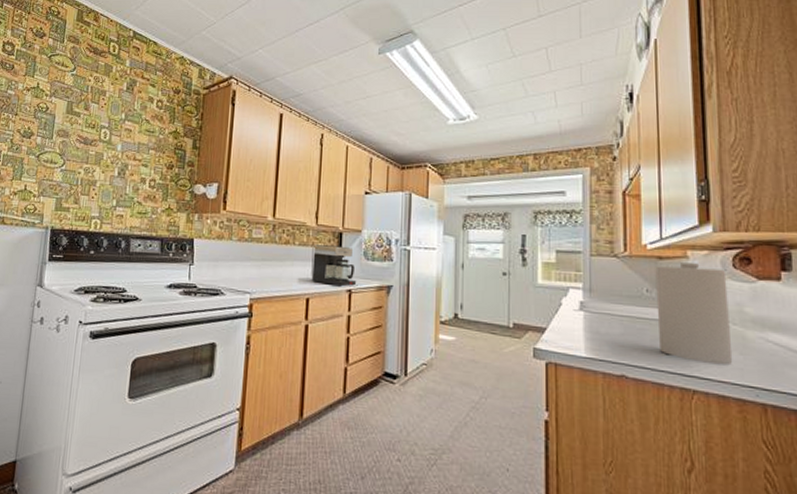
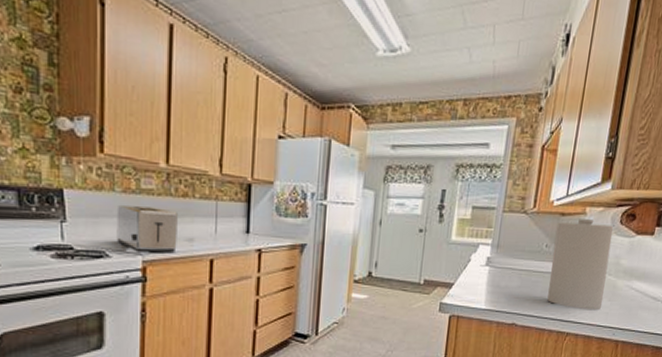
toaster: none [230,250,280,293] -> present [116,204,178,254]
coffee maker: present [311,245,357,287] -> none [215,198,268,246]

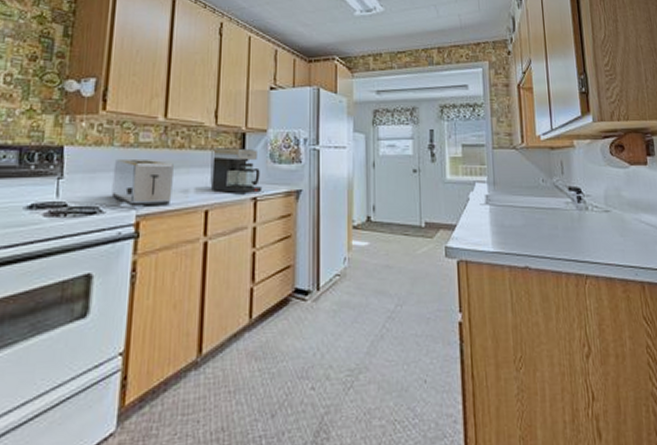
coffee maker: none [215,198,268,246] -> present [210,148,263,195]
paper towel holder: present [547,219,614,311] -> none [548,152,616,248]

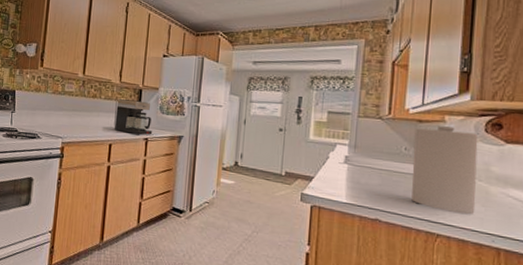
toaster: present [111,158,174,206] -> none [46,101,88,138]
paper towel holder: none [548,152,616,248] -> present [411,126,478,215]

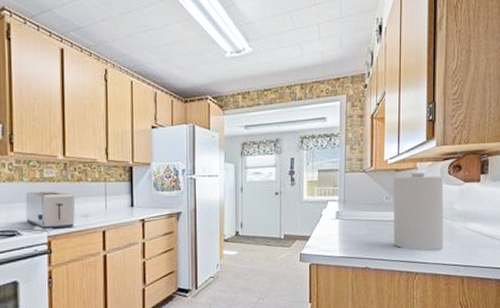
toaster: none [46,101,88,138] -> present [25,191,75,229]
coffee maker: present [114,99,153,136] -> none [105,179,149,217]

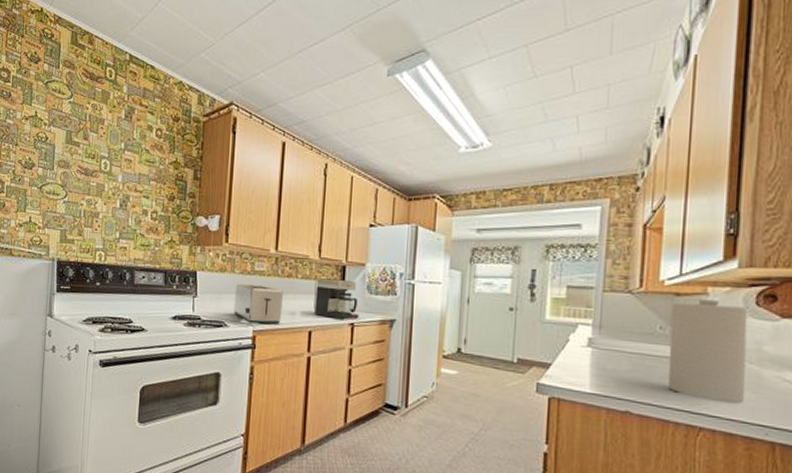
coffee maker: none [105,179,149,217] -> present [313,278,360,320]

